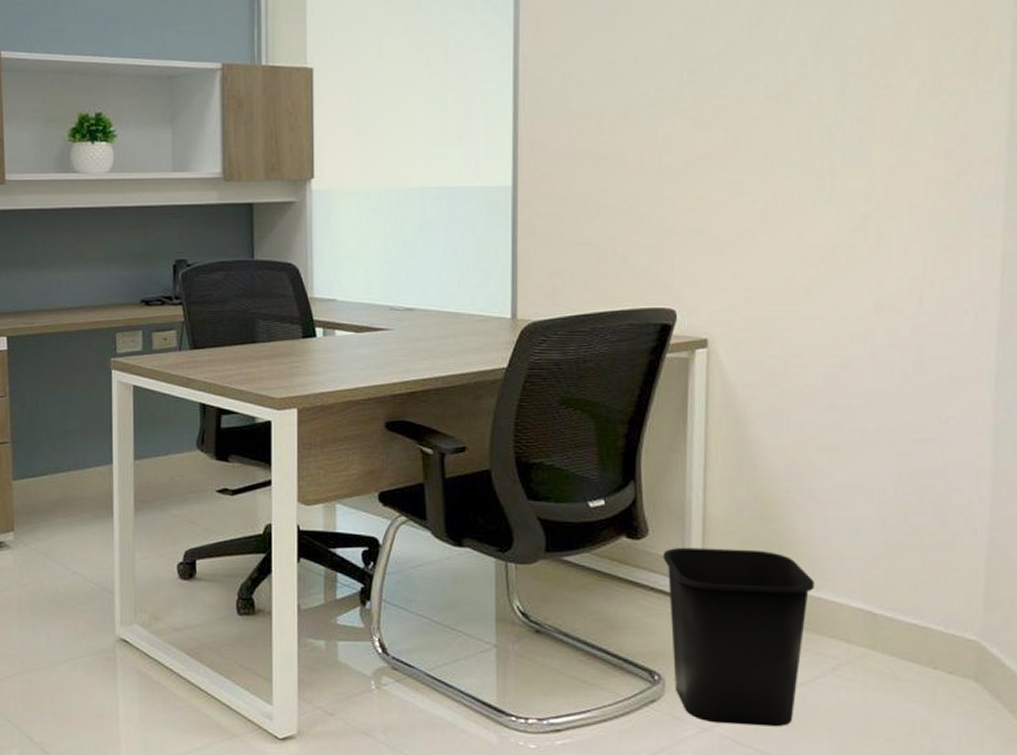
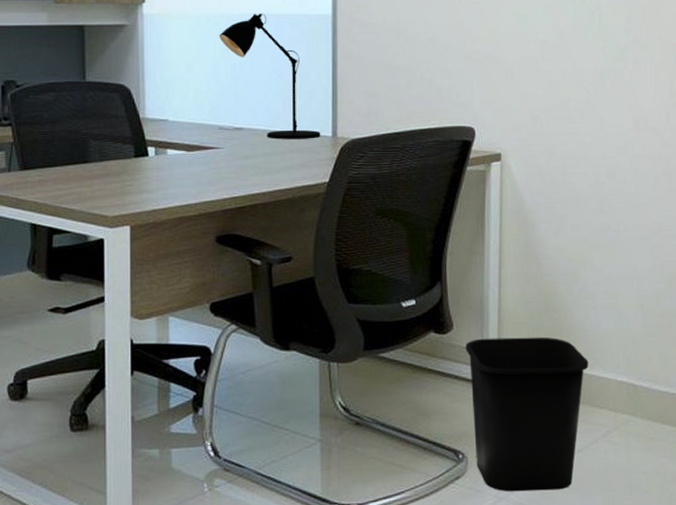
desk lamp: none [390,186,499,321] -> present [219,13,321,139]

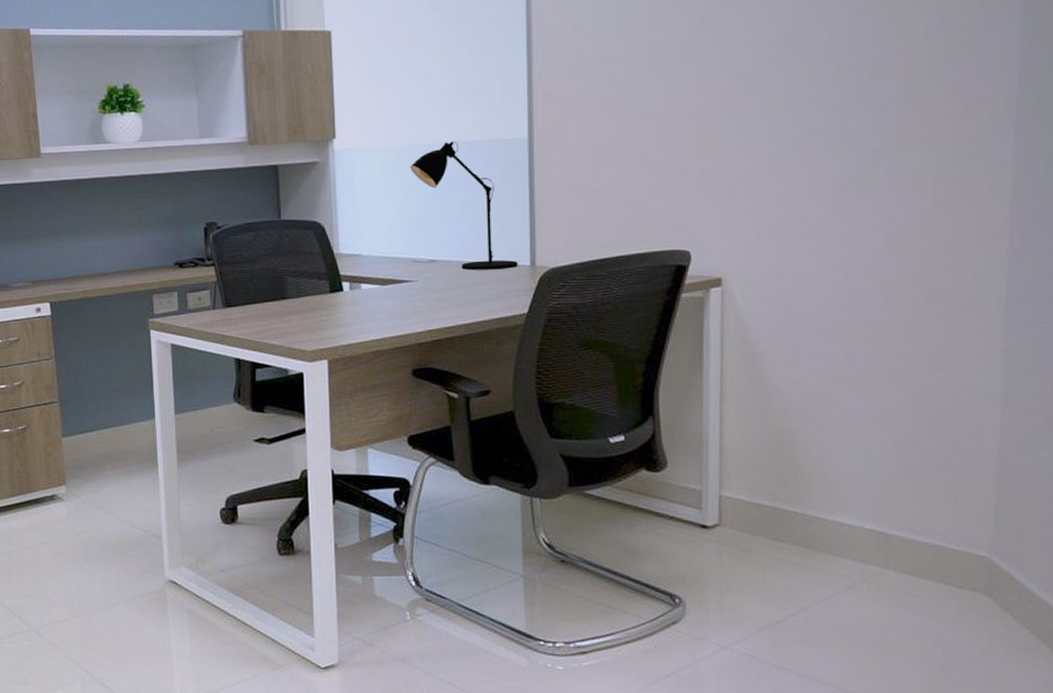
waste bin: present [466,337,589,492] -> none [682,477,829,643]

